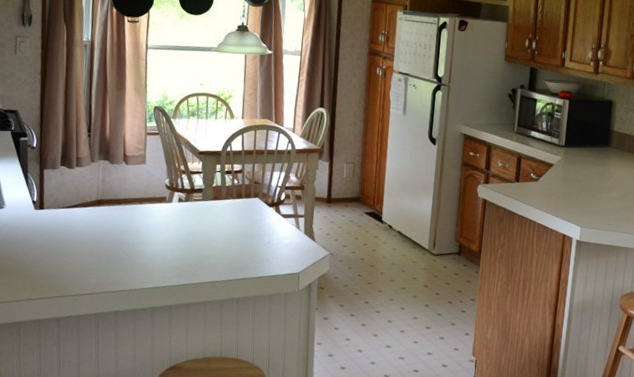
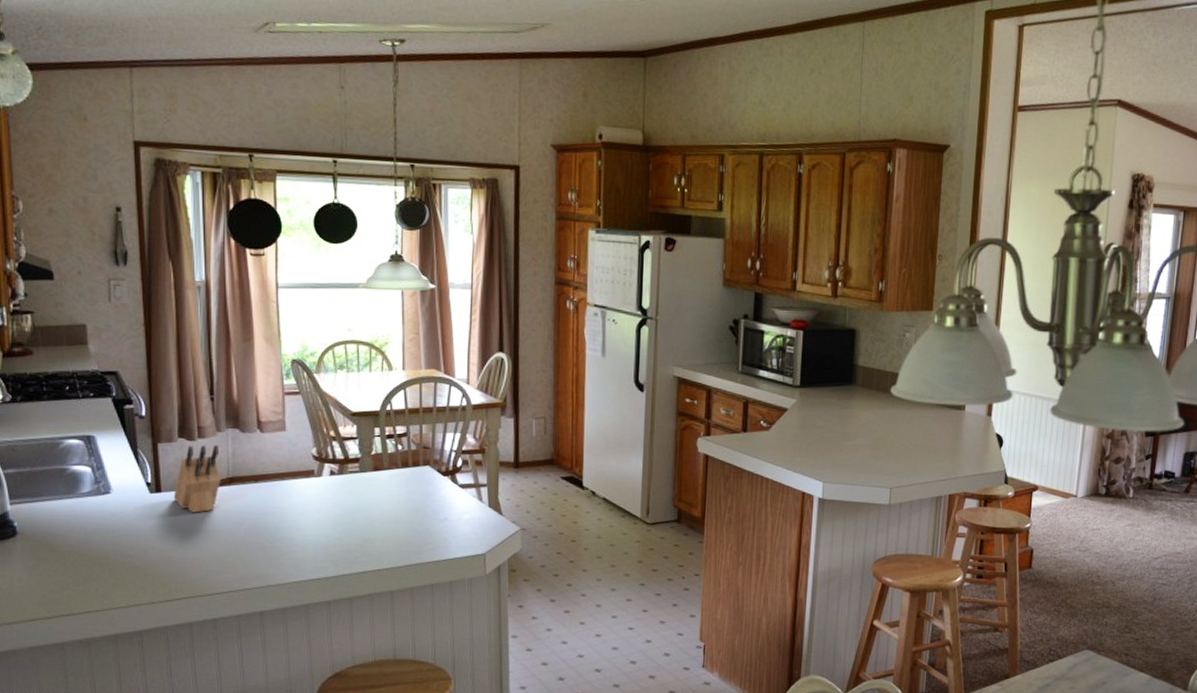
knife block: none [53,172,92,228] -> present [173,445,221,513]

